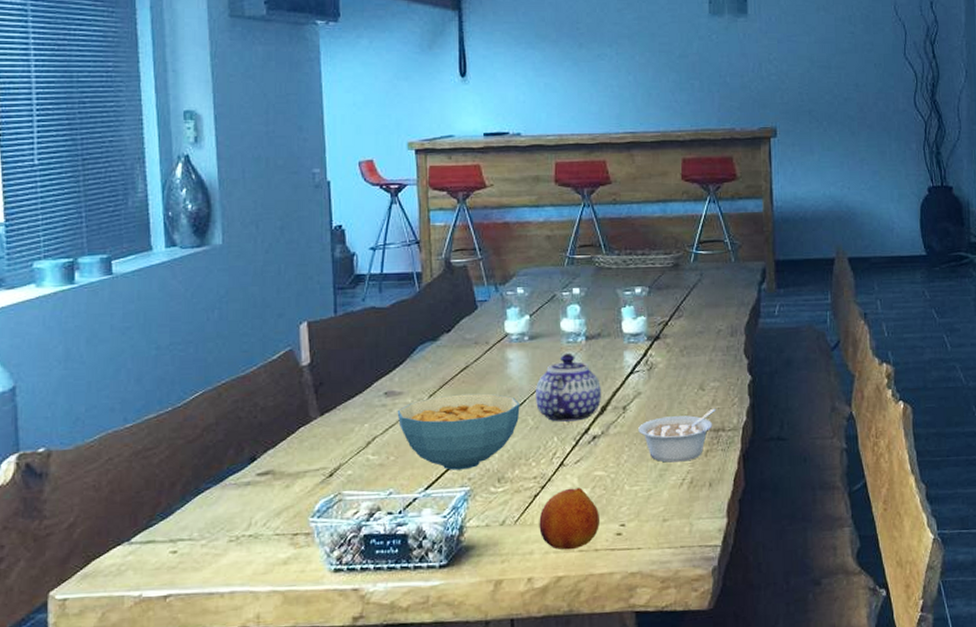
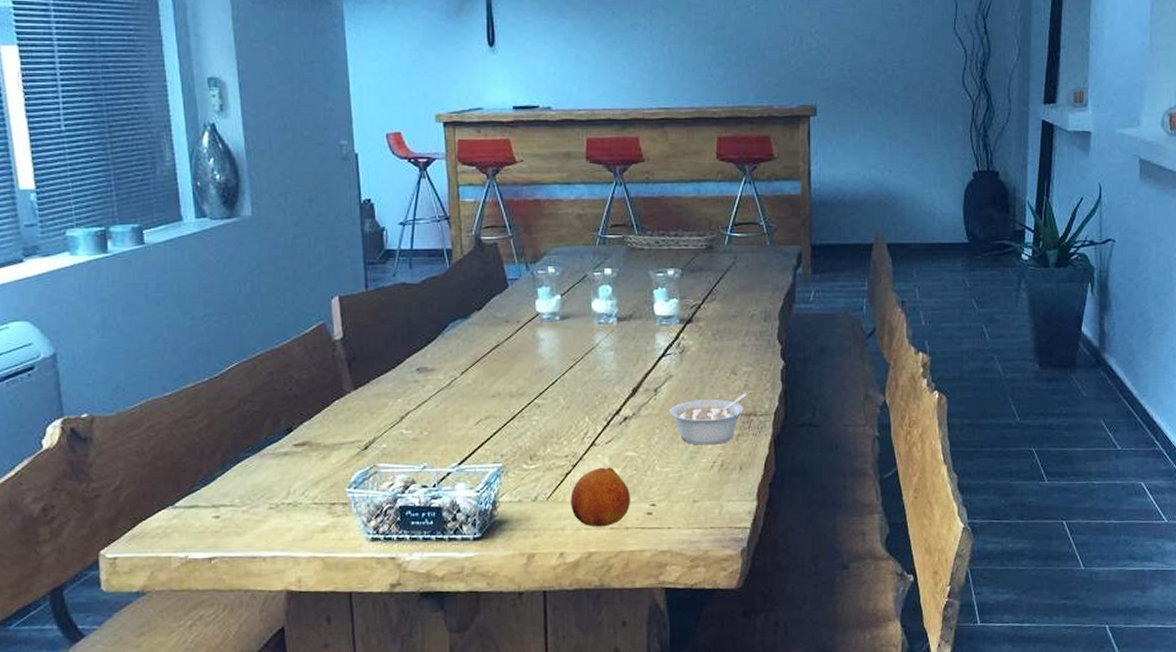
cereal bowl: present [397,393,520,470] -> none [429,372,552,447]
teapot: present [535,353,601,422] -> none [566,333,632,402]

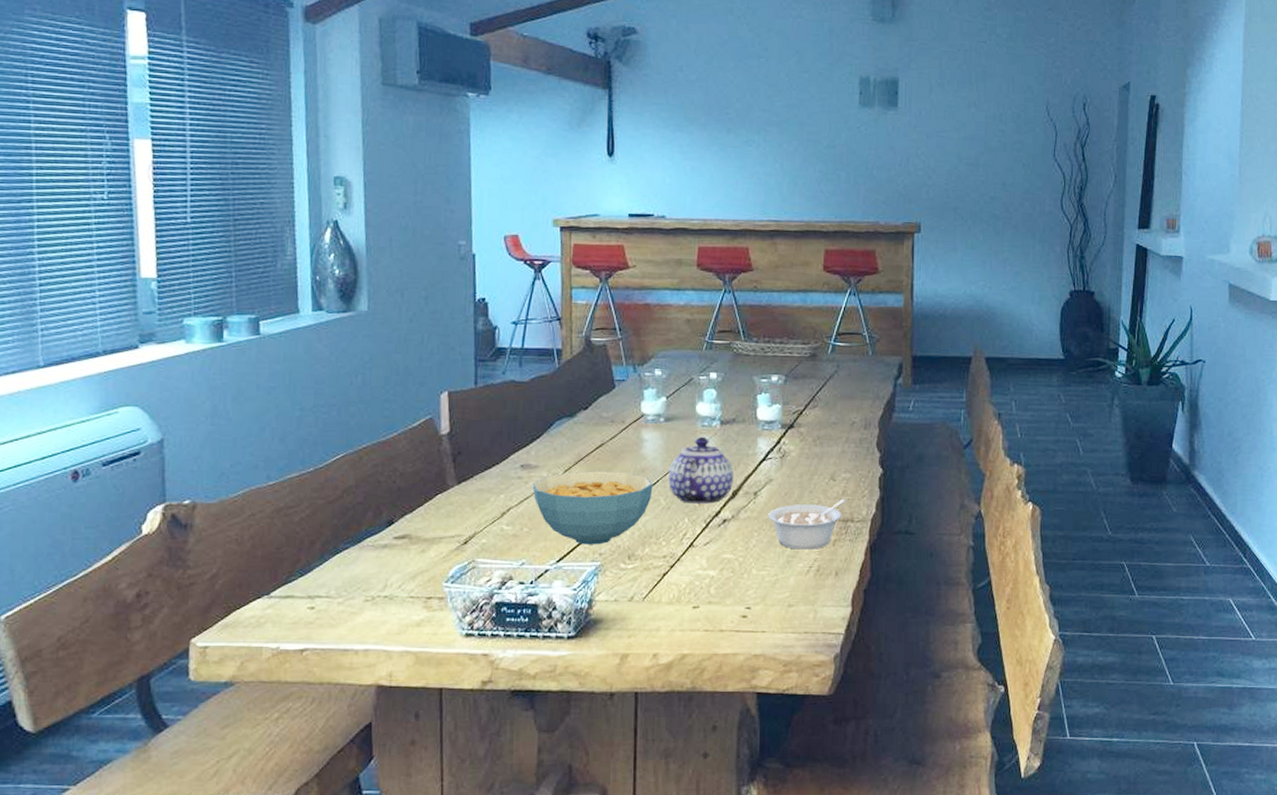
cereal bowl: none [429,372,552,447] -> present [532,471,653,545]
teapot: none [566,333,632,402] -> present [668,436,733,504]
fruit: present [571,467,630,527] -> none [666,569,726,629]

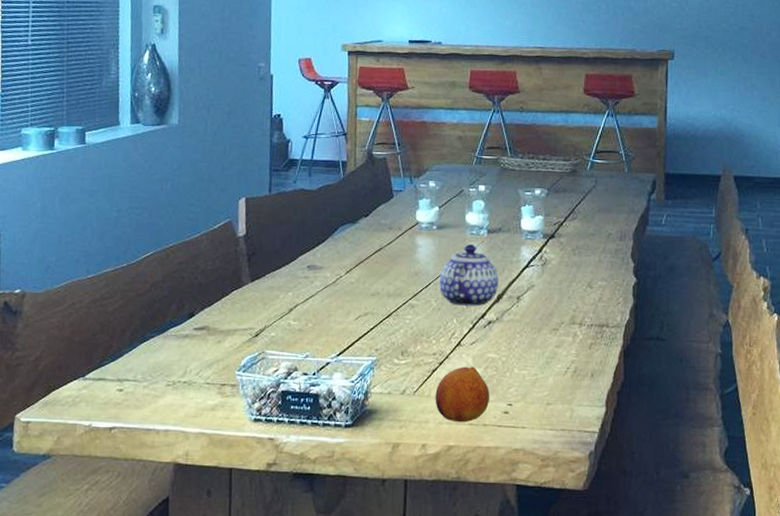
cereal bowl: present [532,471,653,545] -> none [317,273,425,341]
fruit: none [666,569,726,629] -> present [435,366,490,423]
legume: present [768,499,846,550] -> none [530,305,602,352]

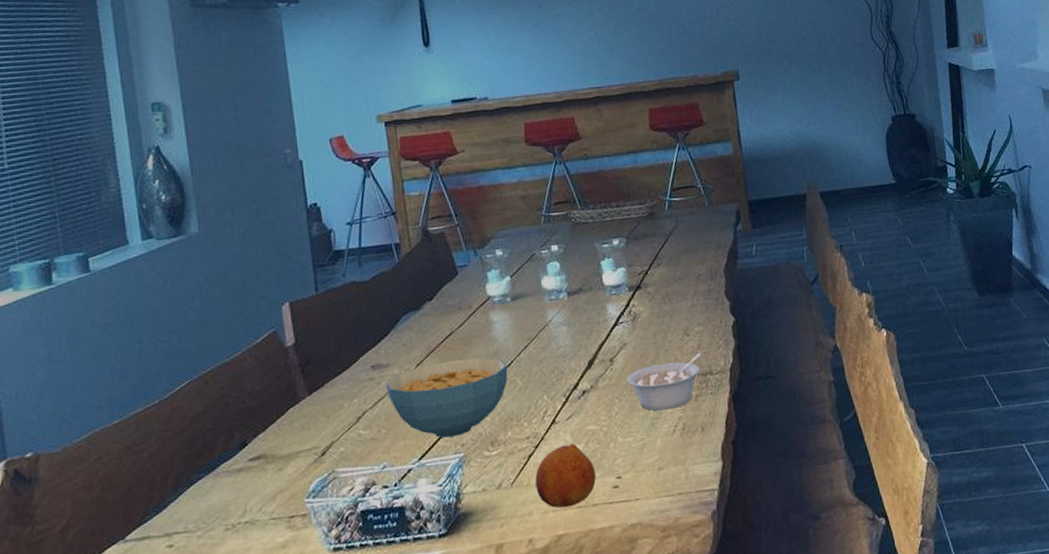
cereal bowl: none [317,273,425,341] -> present [385,357,508,438]
teapot: present [439,243,499,306] -> none [521,310,588,380]
legume: none [530,305,602,352] -> present [627,352,703,411]

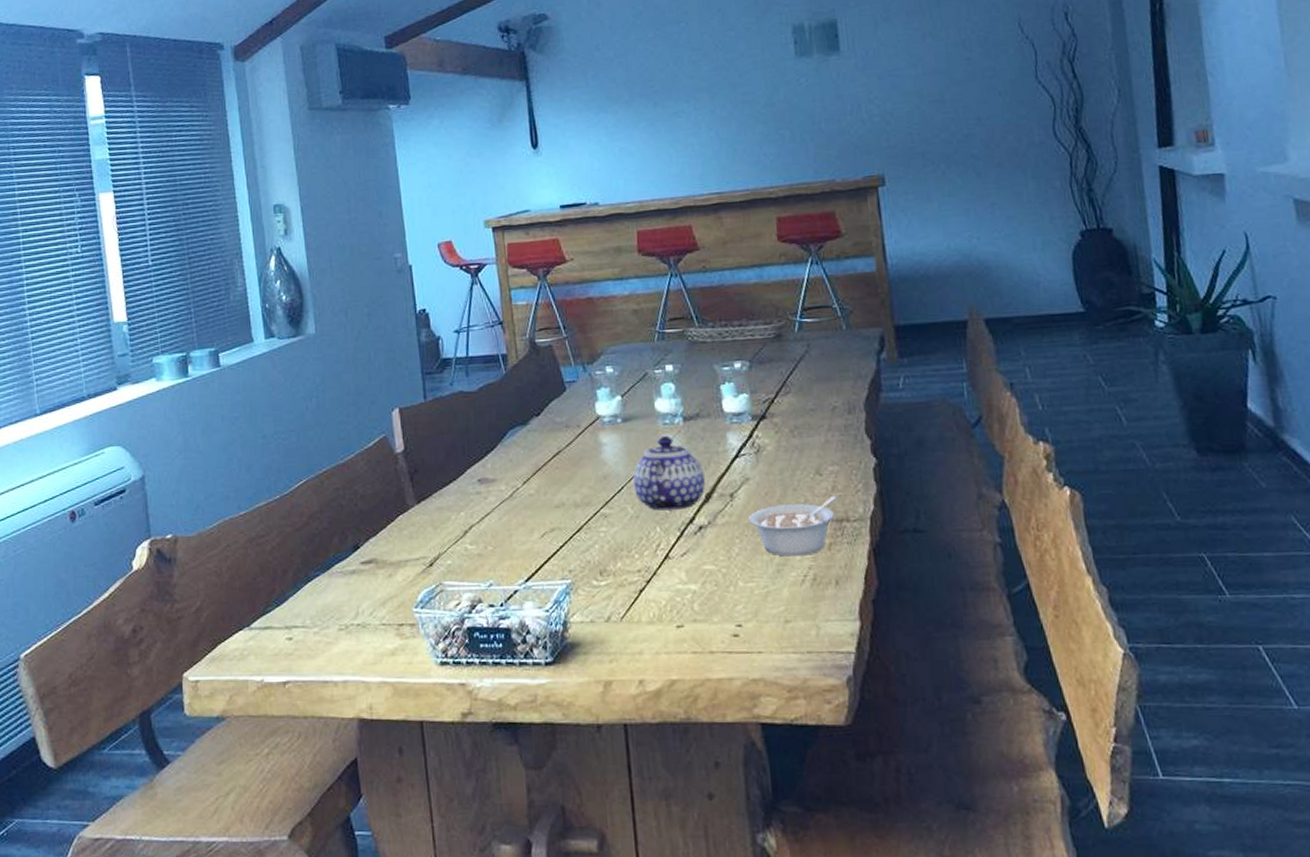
cereal bowl: present [385,357,508,438] -> none [491,480,618,562]
teapot: none [521,310,588,380] -> present [632,435,705,511]
fruit: present [535,443,596,508] -> none [646,582,713,651]

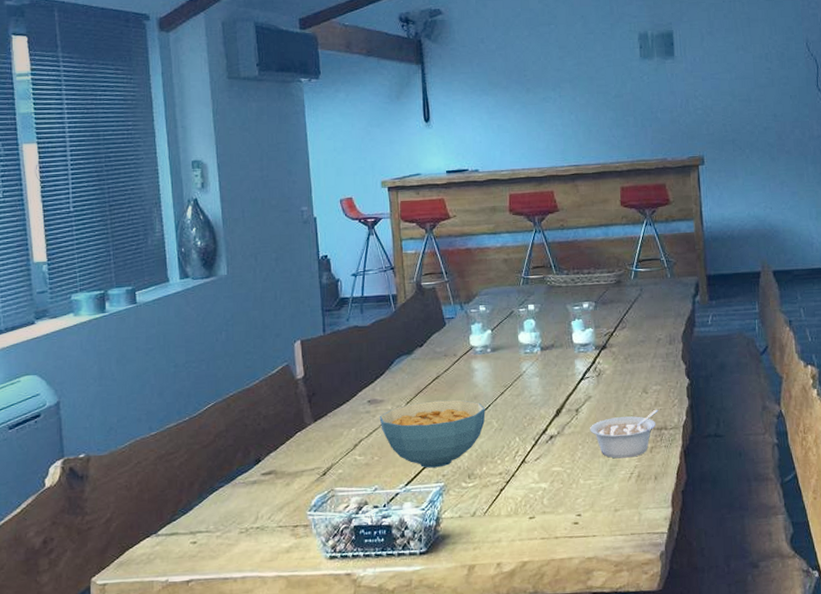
cereal bowl: none [491,480,618,562] -> present [379,400,486,468]
teapot: present [632,435,705,511] -> none [498,362,556,424]

